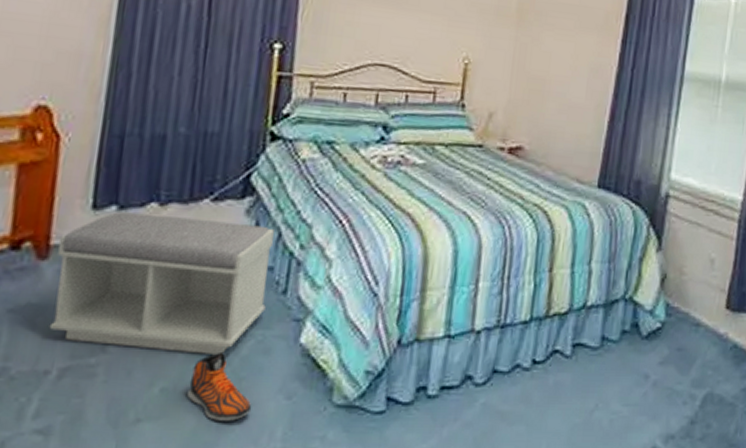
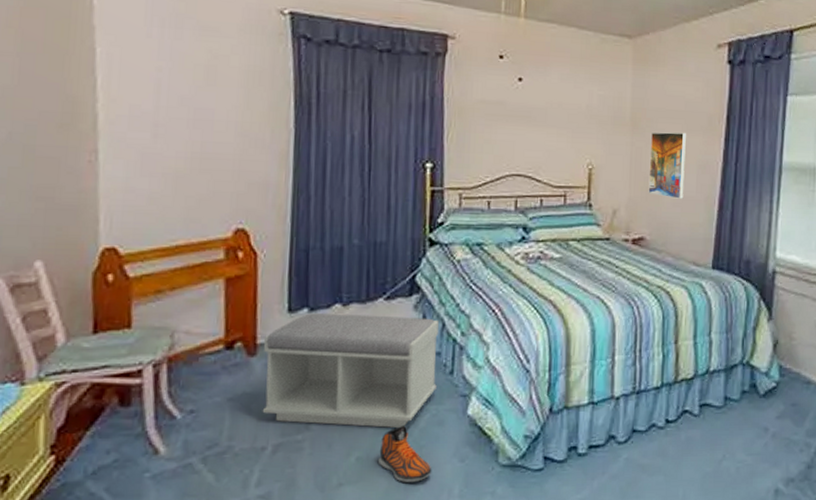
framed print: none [530,27,579,106] -> present [648,132,686,199]

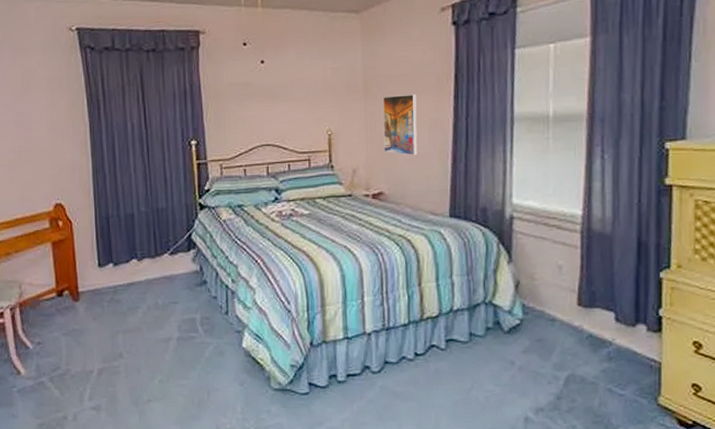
bench: present [262,313,439,428] -> none [83,267,216,357]
sneaker: present [379,425,432,482] -> none [176,355,218,401]

